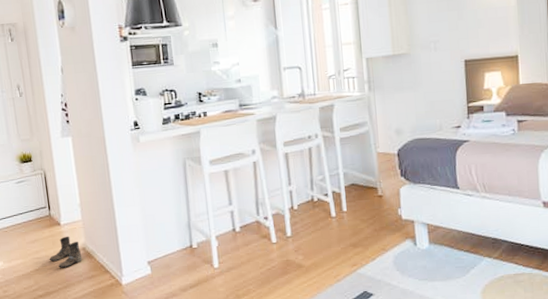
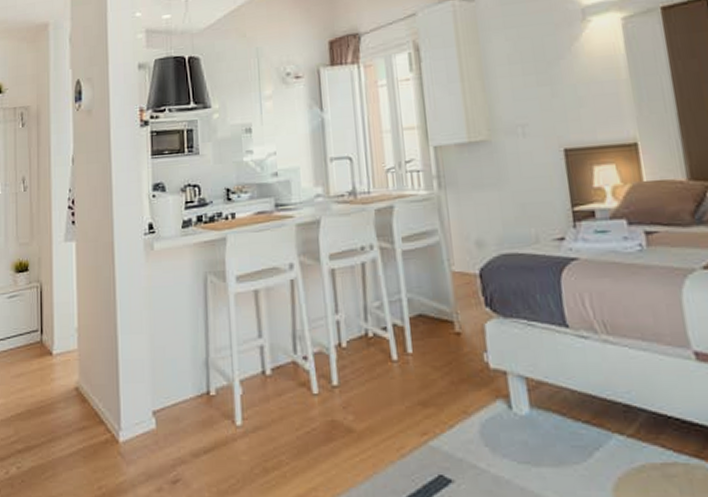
boots: present [49,236,83,268] -> none [34,370,74,414]

